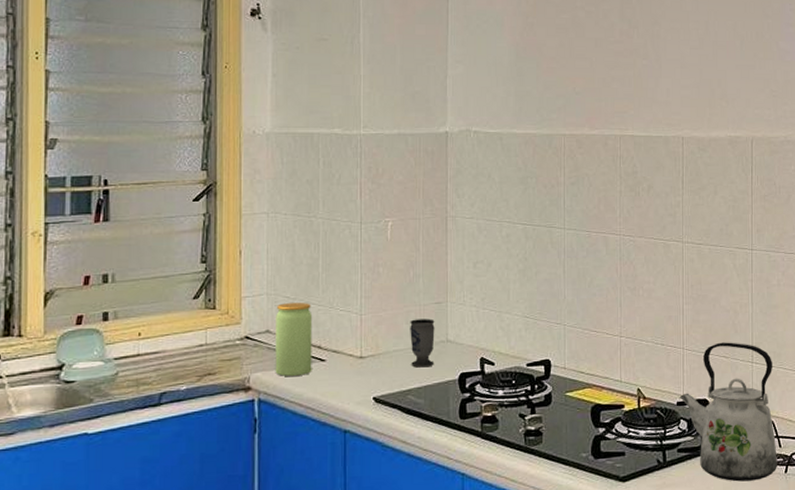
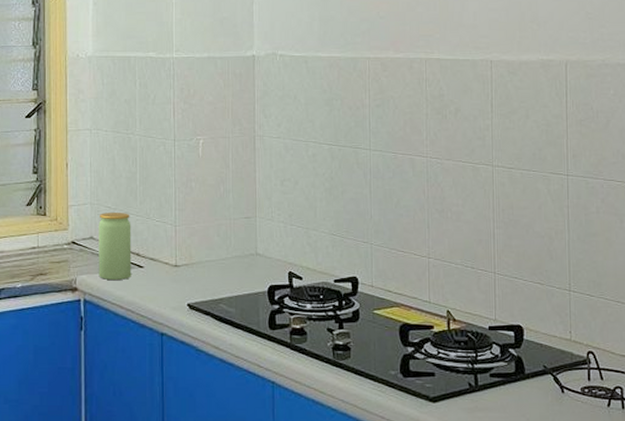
cup: present [410,318,435,368] -> none [221,232,245,278]
kettle: present [679,342,777,482] -> none [491,268,599,412]

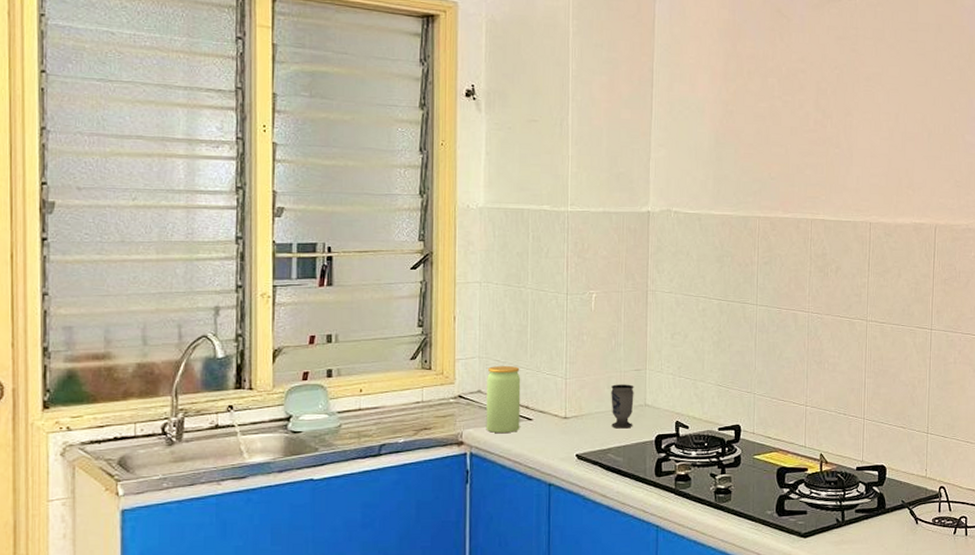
cup: none [221,232,245,278] -> present [611,384,634,429]

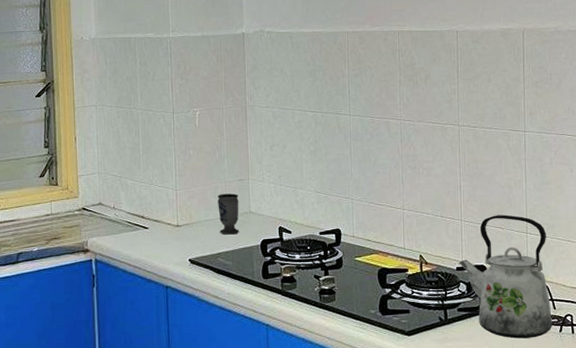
jar: present [486,366,521,433] -> none [106,180,138,241]
kettle: none [859,414,947,541] -> present [458,215,552,339]

